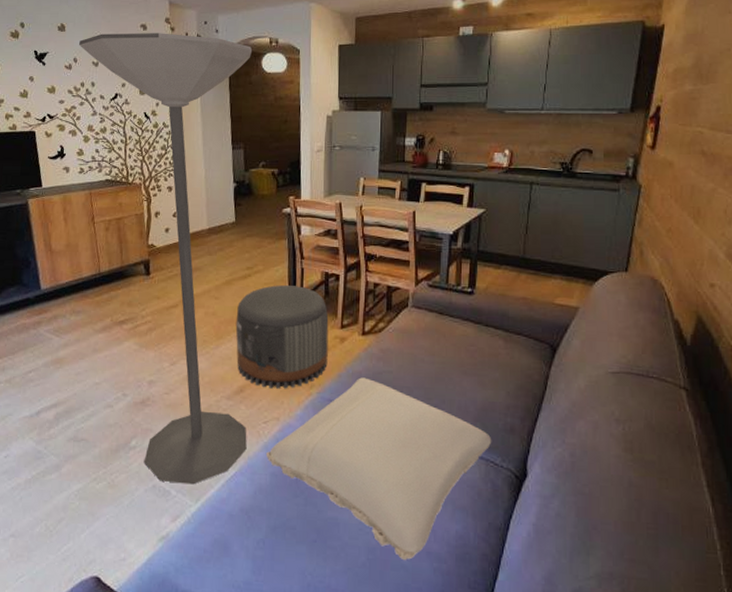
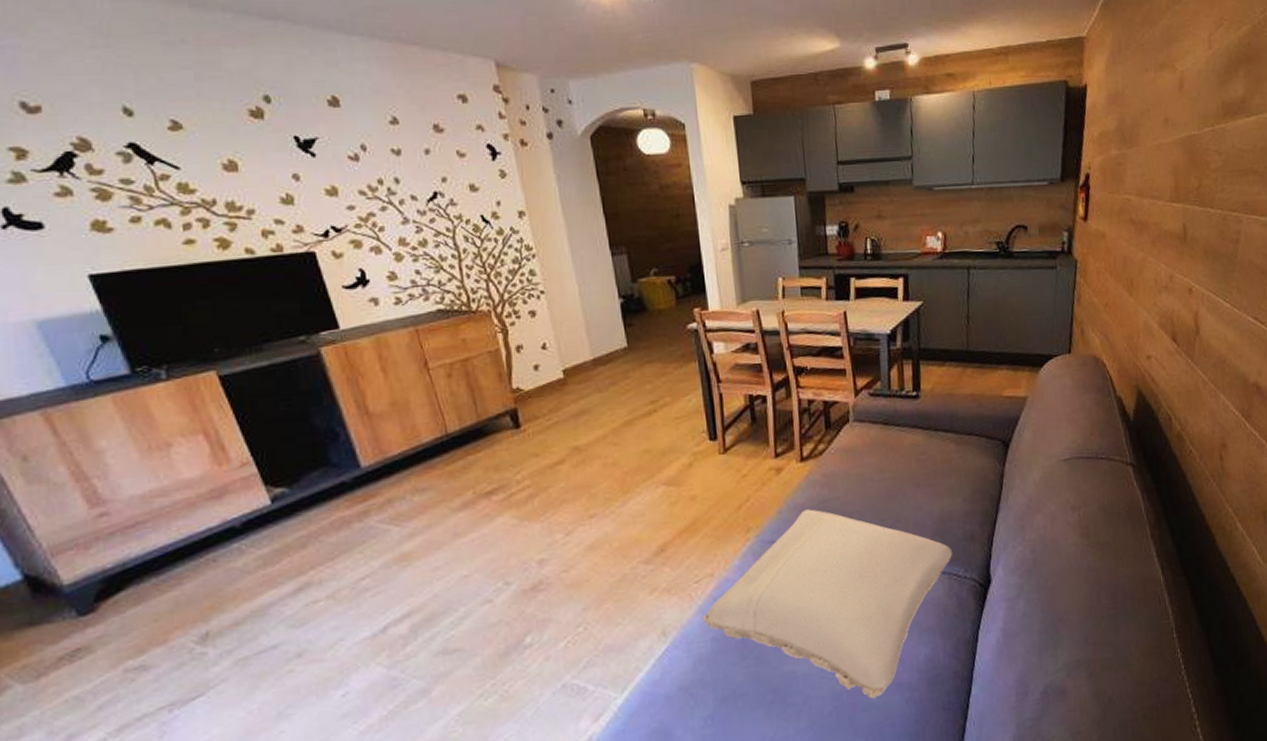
floor lamp: present [79,33,253,485] -> none [366,106,678,678]
pouf: present [235,284,329,389] -> none [644,415,764,542]

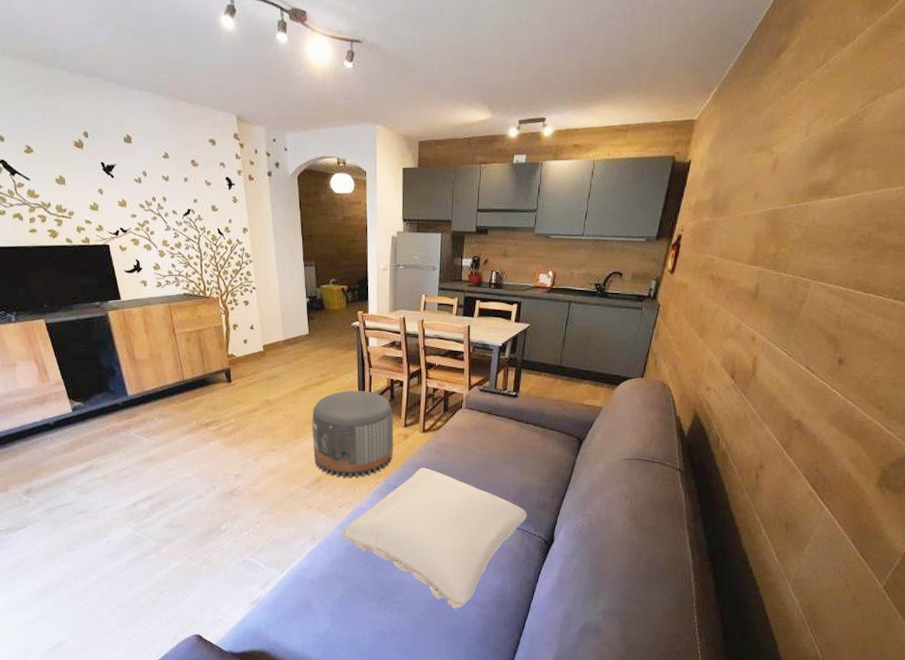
pouf: none [644,415,764,542] -> present [312,390,394,479]

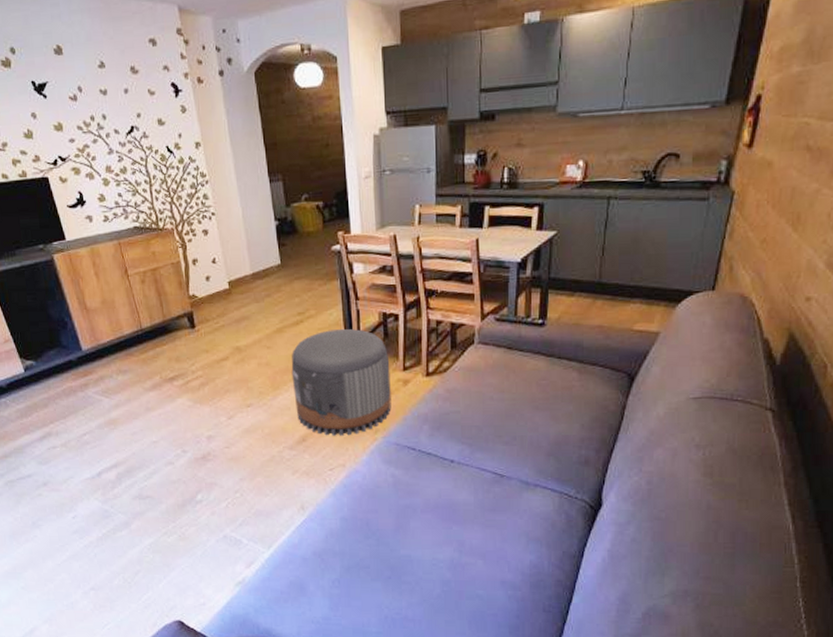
pillow: present [340,467,528,609] -> none [334,419,566,591]

